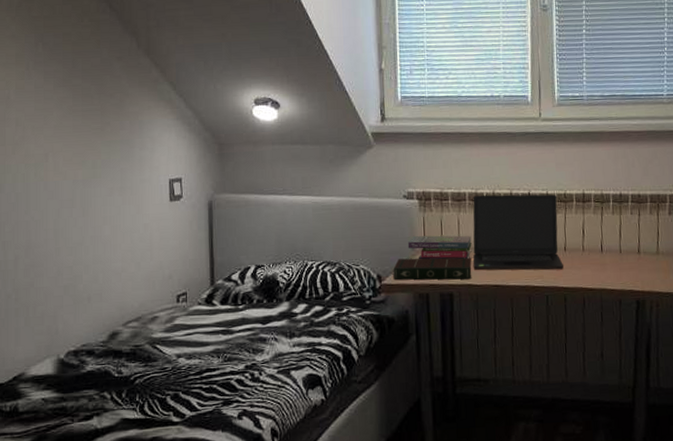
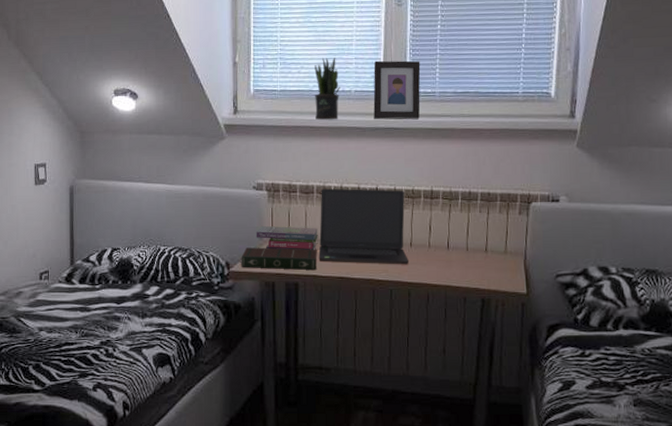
potted plant: none [462,63,489,127] -> present [314,58,340,121]
picture frame: none [521,65,569,125] -> present [373,60,421,120]

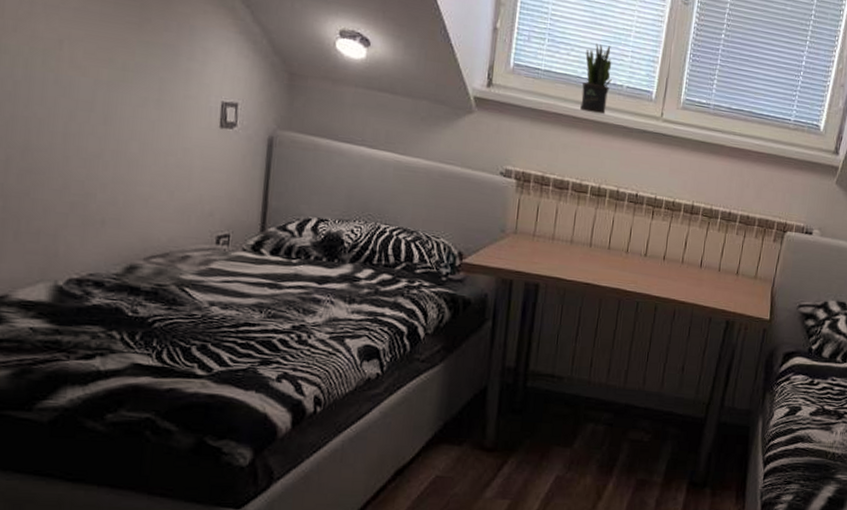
book: present [241,247,317,270] -> none [476,238,565,272]
books: present [256,225,318,251] -> none [497,216,568,252]
laptop: present [318,188,410,265] -> none [565,186,664,279]
picture frame: present [373,60,421,120] -> none [643,58,699,130]

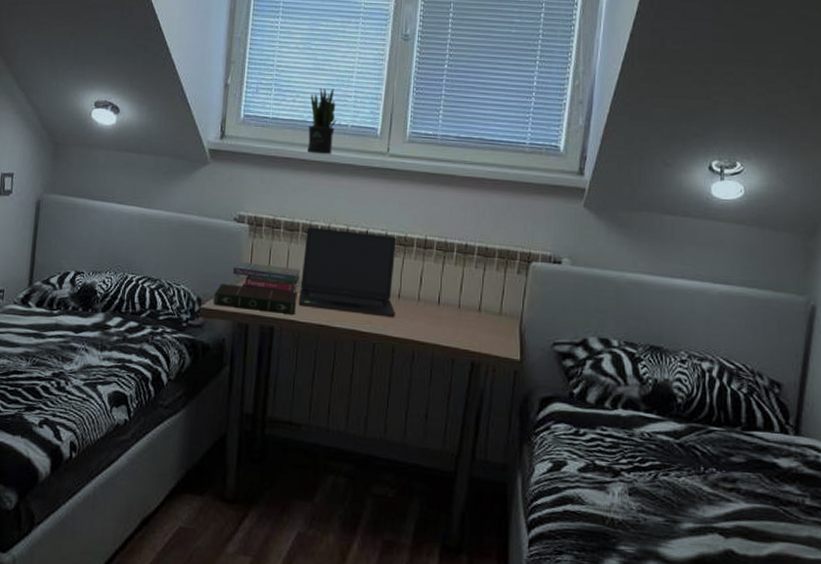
book: none [476,238,565,272] -> present [214,283,297,314]
books: none [497,216,568,252] -> present [232,261,300,294]
laptop: none [565,186,664,279] -> present [298,227,396,318]

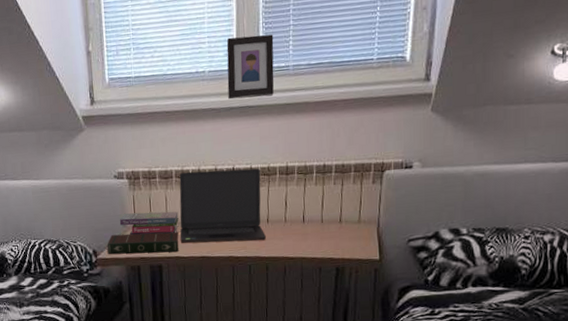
potted plant: present [307,88,336,155] -> none [167,38,194,105]
picture frame: none [369,96,424,163] -> present [226,34,274,100]

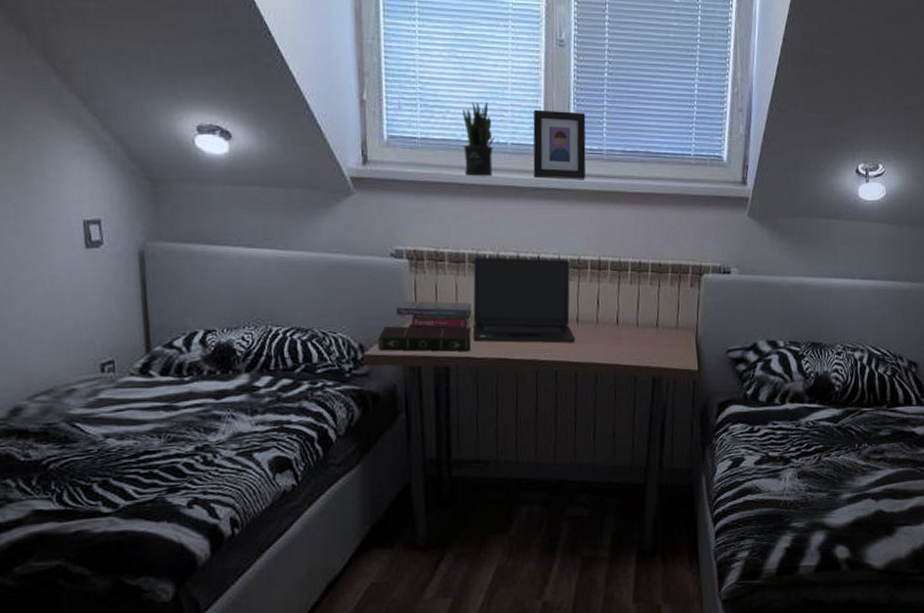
potted plant: none [167,38,194,105] -> present [462,102,494,177]

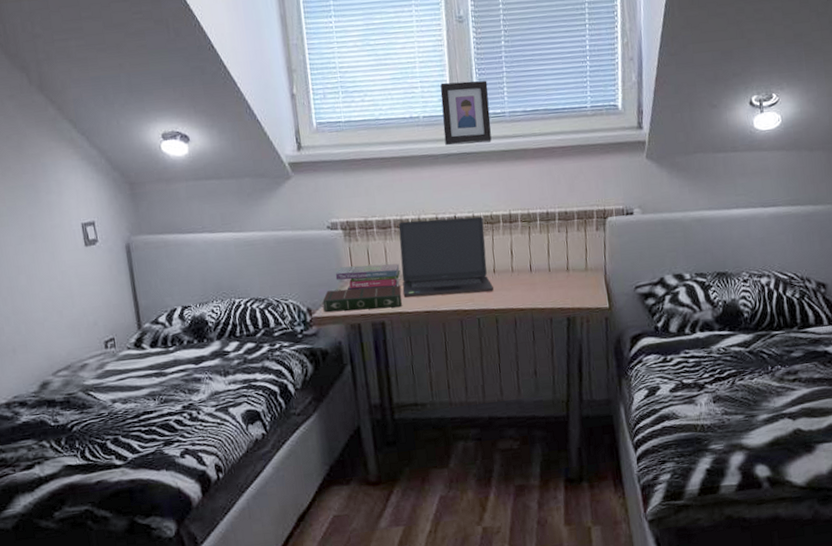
potted plant: present [462,102,494,177] -> none [378,82,409,151]

